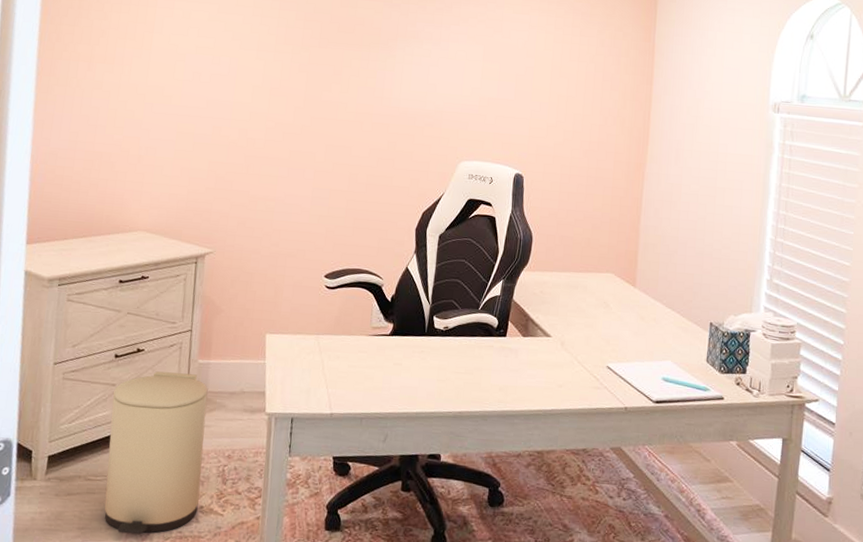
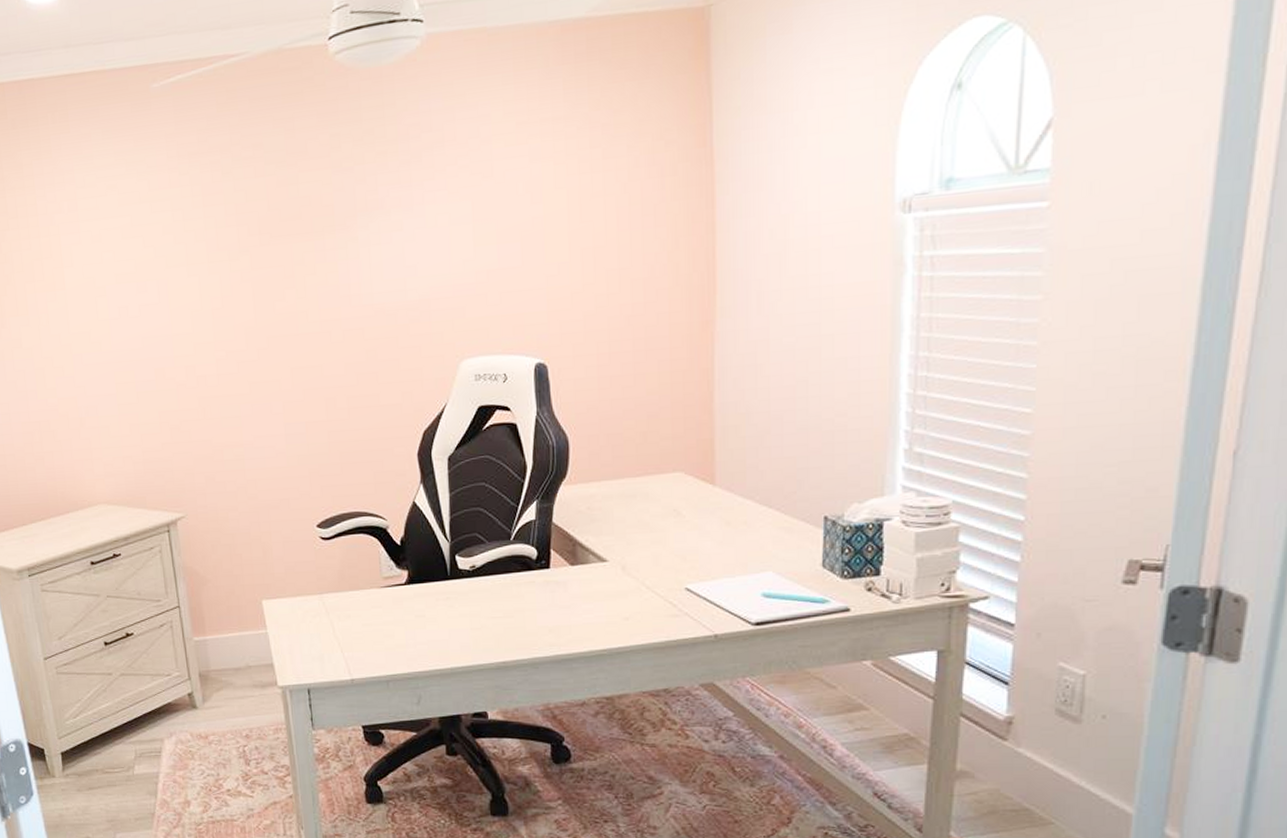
pedal bin: present [104,371,208,535] -> none [110,653,225,823]

